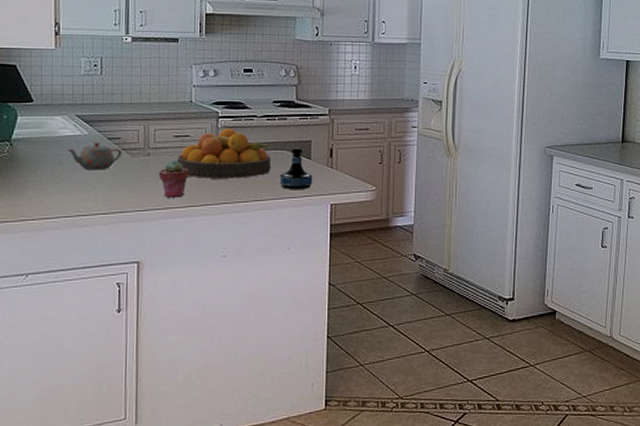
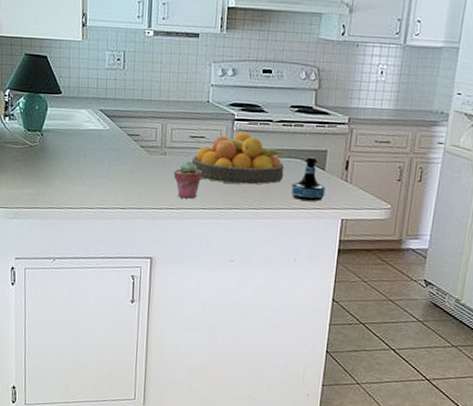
teapot: present [67,142,122,171] -> none [91,137,140,166]

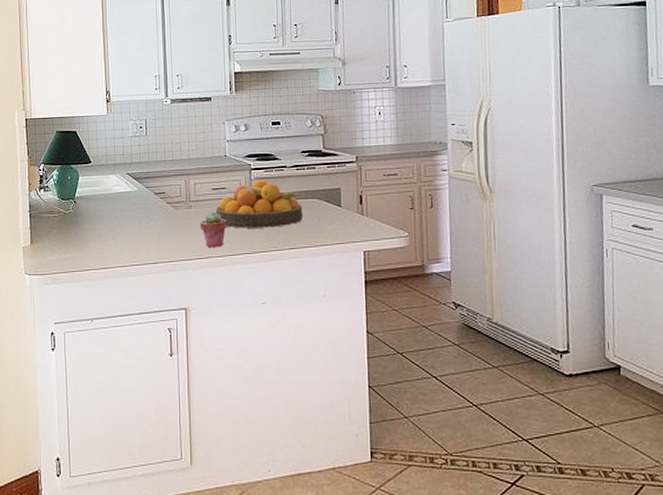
tequila bottle: present [291,156,326,201] -> none [311,195,344,237]

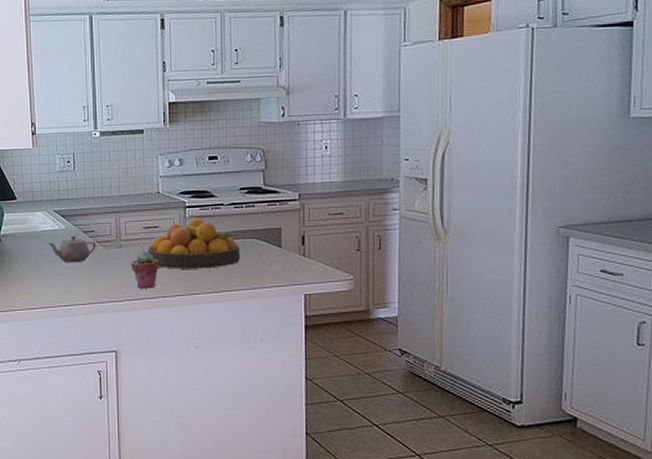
teapot: none [121,197,167,223] -> present [48,235,96,263]

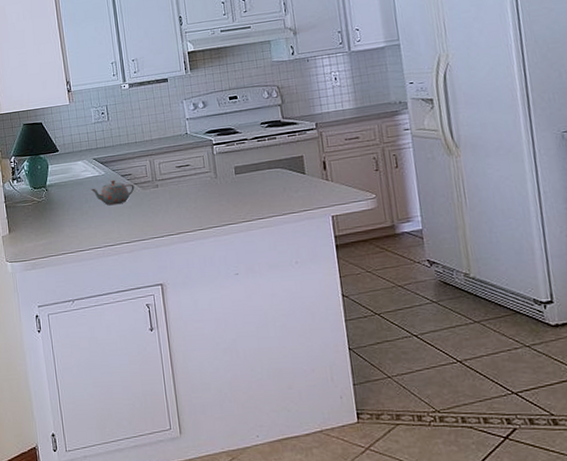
potted succulent: present [130,251,160,289] -> none [167,188,194,224]
fruit bowl: present [147,217,241,269] -> none [181,153,269,203]

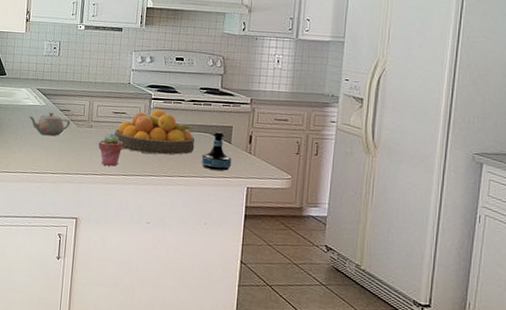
potted succulent: none [167,188,194,224] -> present [98,133,124,166]
fruit bowl: none [181,153,269,203] -> present [114,108,195,155]
tequila bottle: none [277,163,311,205] -> present [201,131,232,171]

